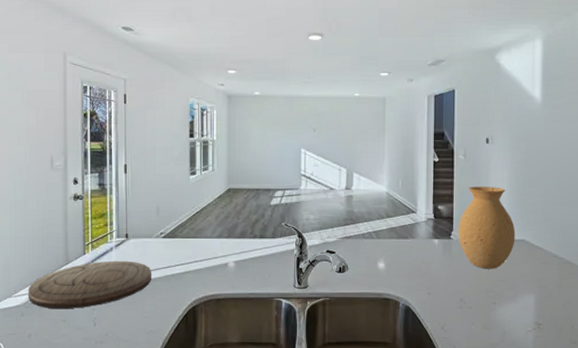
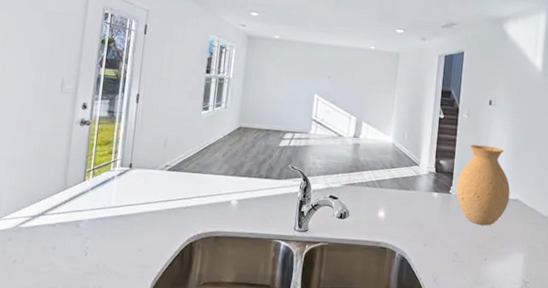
cutting board: present [28,260,151,309] -> none [18,189,152,236]

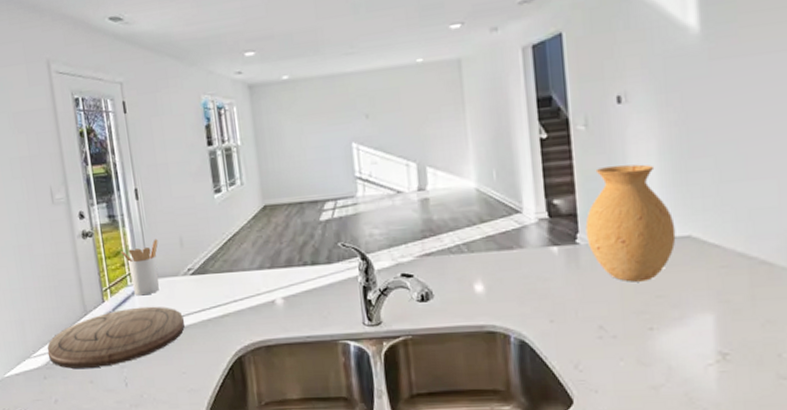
cutting board: none [18,189,152,236] -> present [47,306,185,369]
utensil holder: none [111,136,146,181] -> present [121,239,160,296]

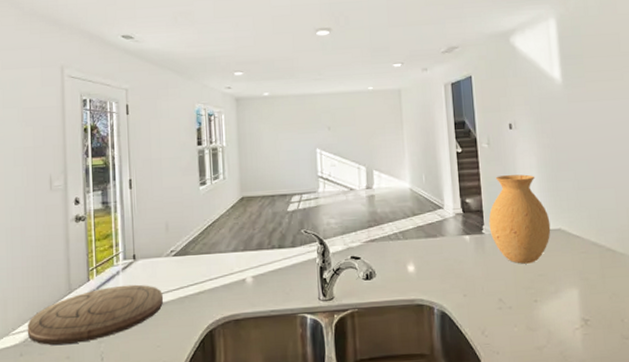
utensil holder: present [121,239,160,296] -> none [110,223,146,275]

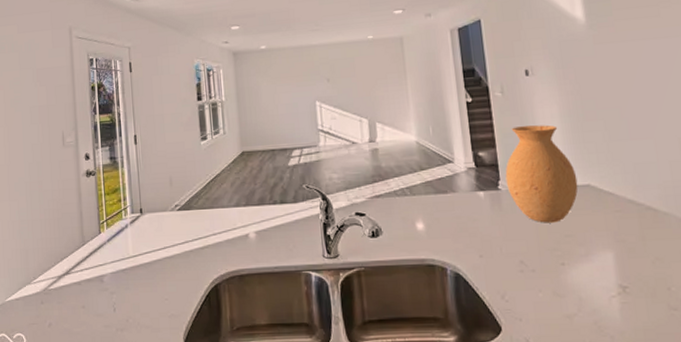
cutting board: present [27,284,163,345] -> none [46,238,169,294]

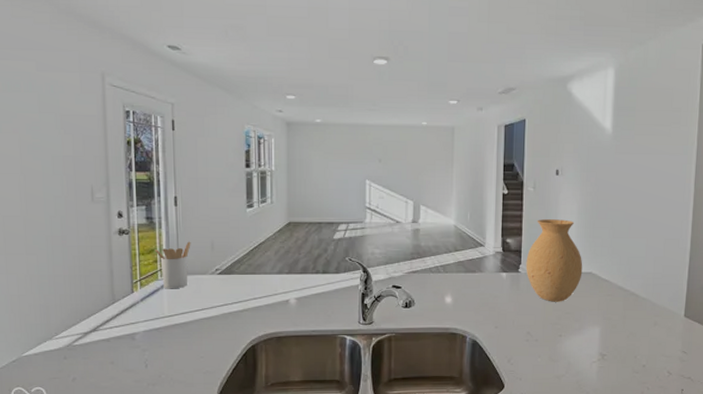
utensil holder: none [118,178,151,228] -> present [155,241,191,289]

